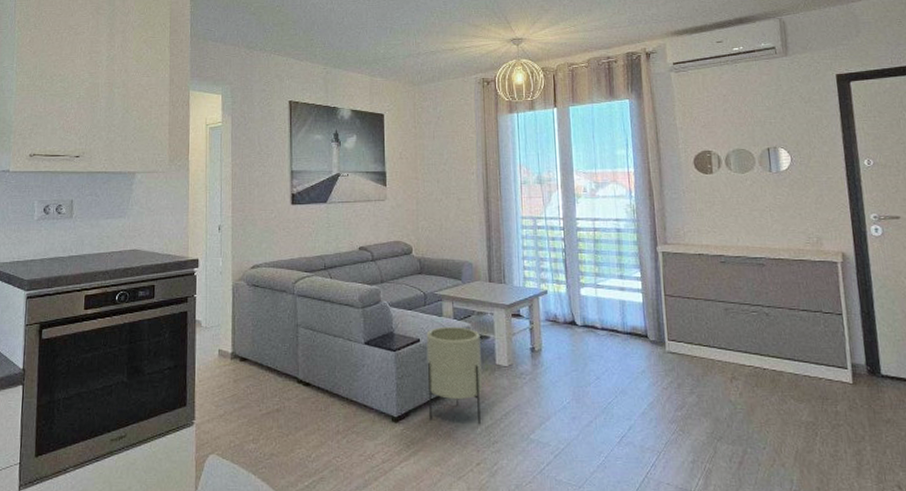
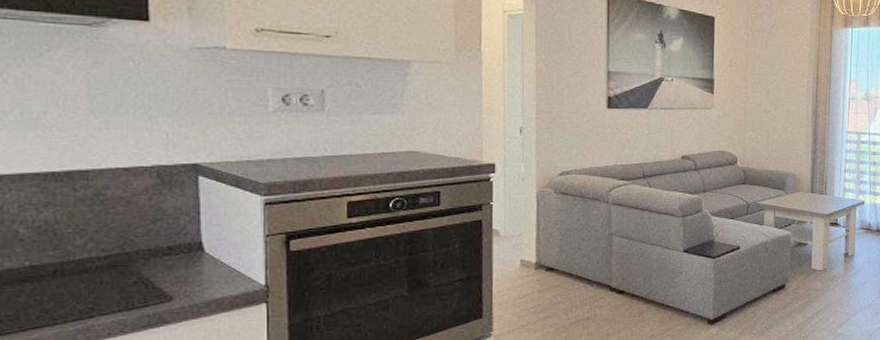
planter: present [426,326,482,425] -> none [745,234,799,323]

